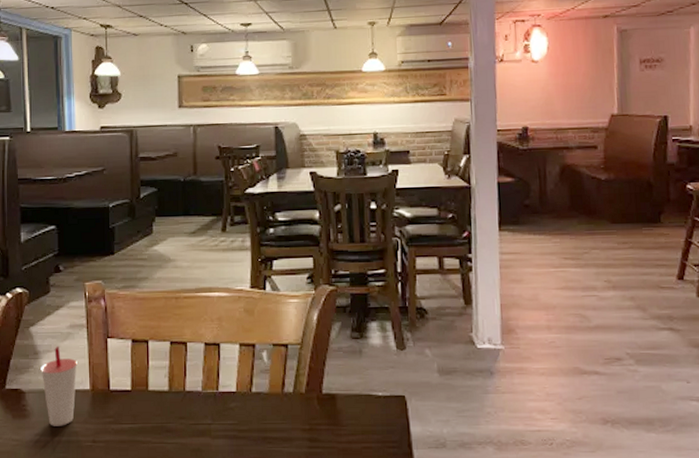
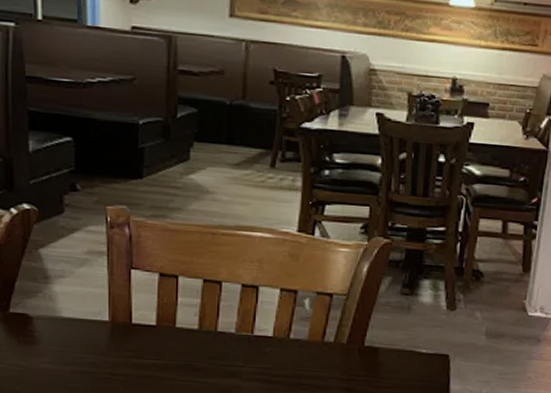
cup: present [41,347,77,426] -> none [51,273,95,356]

